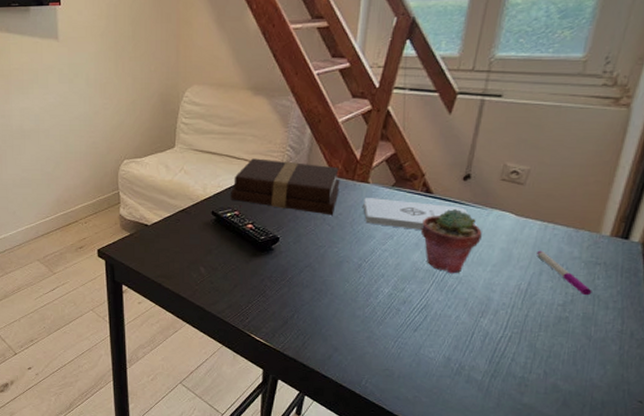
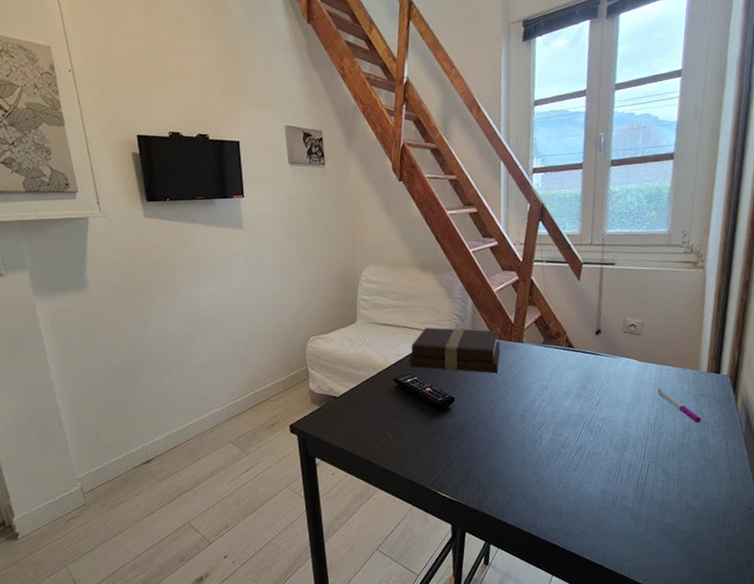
notepad: present [363,198,477,230] -> none [521,355,611,380]
potted succulent: present [420,209,482,274] -> none [568,360,616,416]

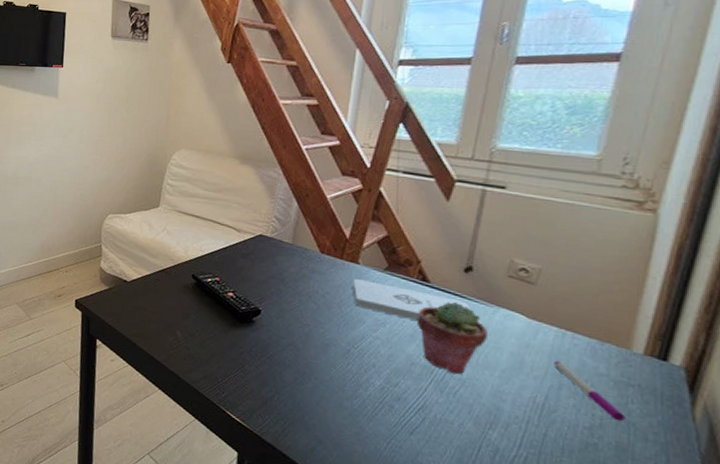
book: present [409,327,501,374] -> none [212,226,328,294]
notepad: none [521,355,611,380] -> present [352,279,481,325]
potted succulent: none [568,360,616,416] -> present [416,302,488,375]

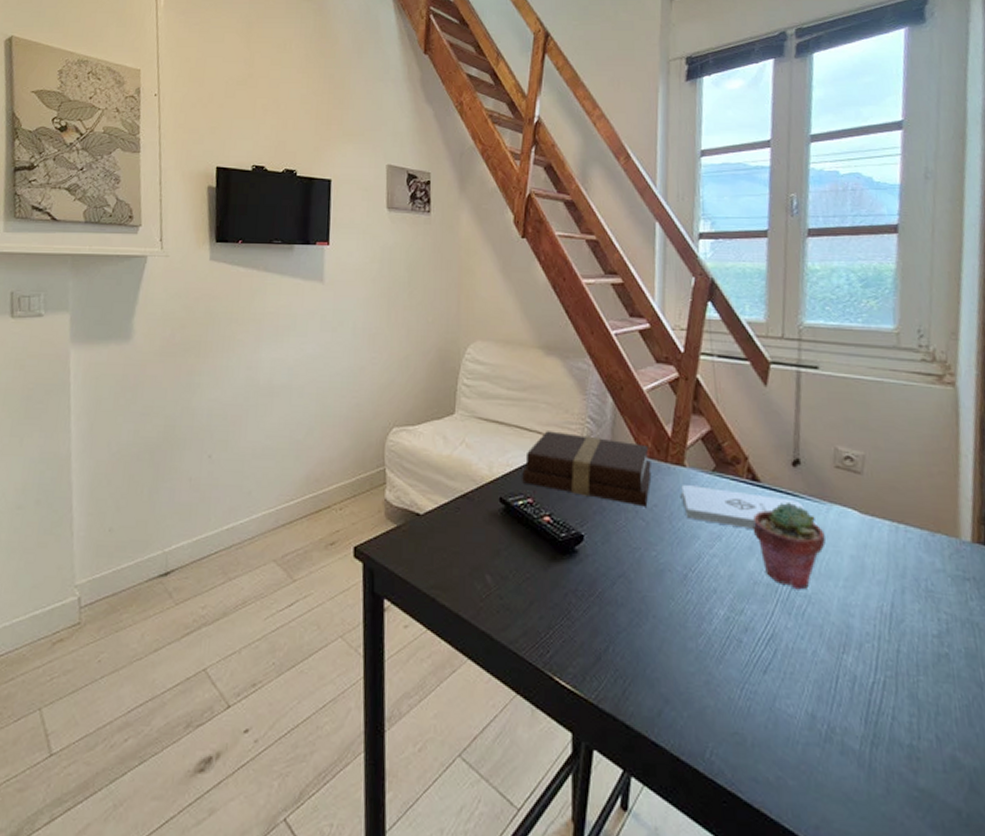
book: none [212,226,328,294] -> present [522,431,652,507]
pen: present [554,360,626,422] -> none [893,559,969,624]

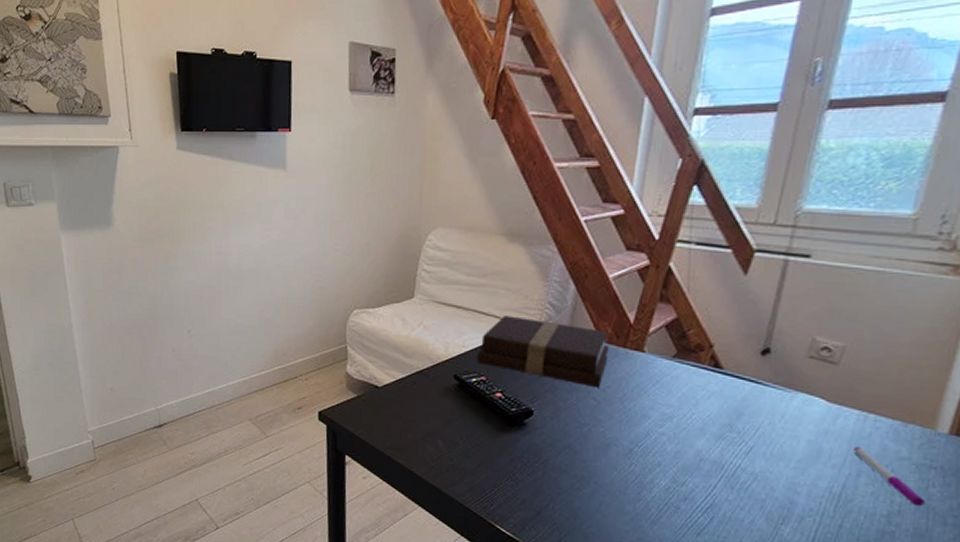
notepad: present [681,485,817,529] -> none [637,369,778,412]
potted succulent: present [752,503,826,590] -> none [707,389,784,468]
pen: none [893,559,969,624] -> present [854,446,926,507]

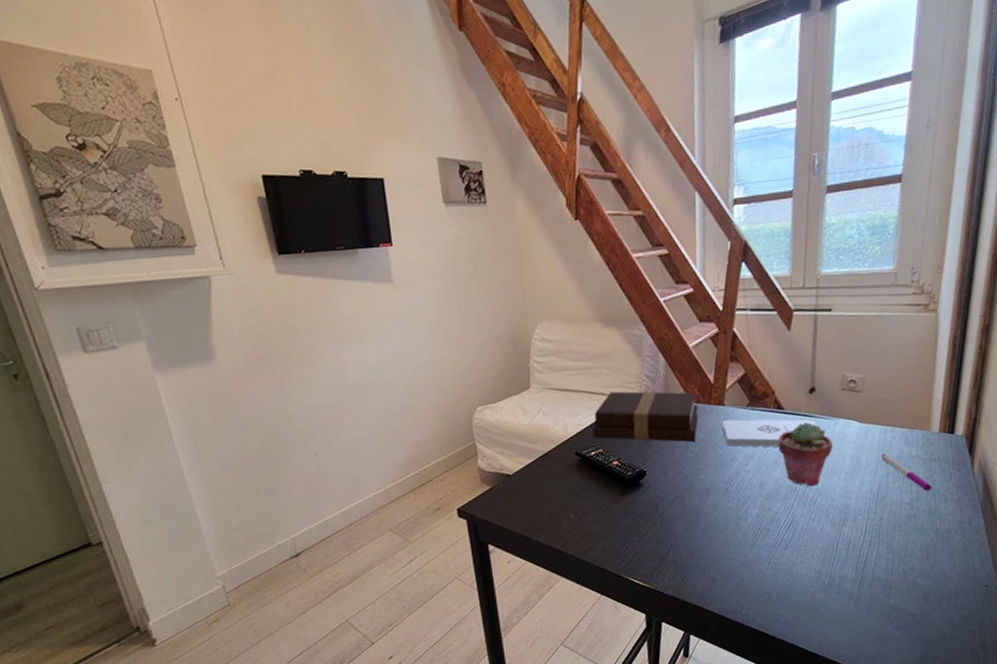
notepad: none [637,369,778,412] -> present [722,419,827,448]
potted succulent: none [707,389,784,468] -> present [777,422,833,487]

